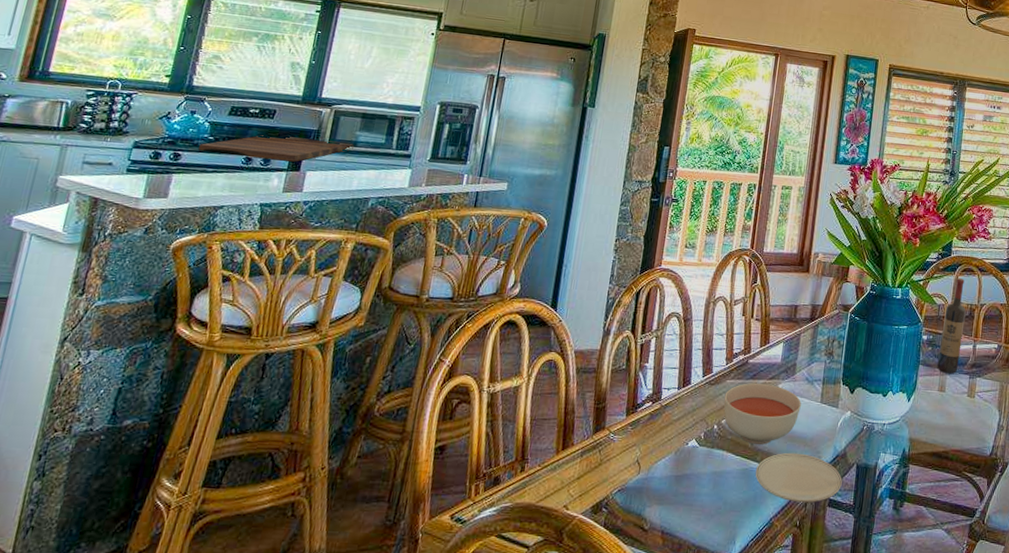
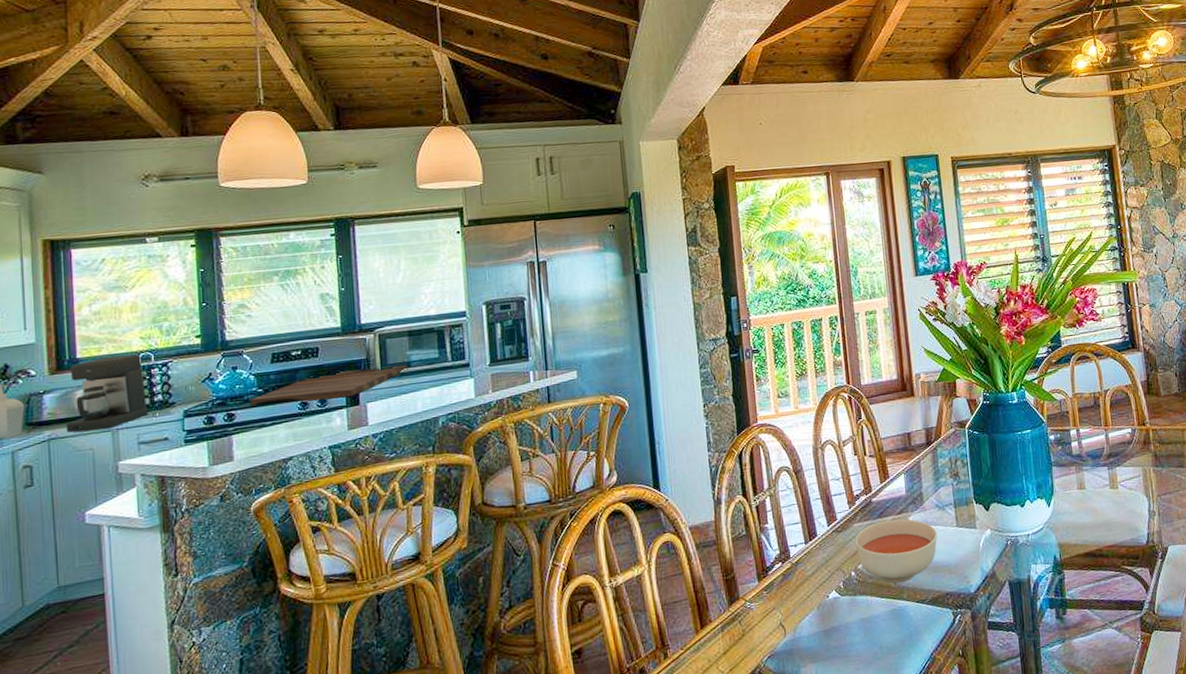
coffee maker: none [18,76,110,143] -> present [66,354,148,433]
plate: present [755,452,842,503] -> none [904,581,998,632]
wine bottle: present [937,277,966,374] -> none [1067,367,1094,470]

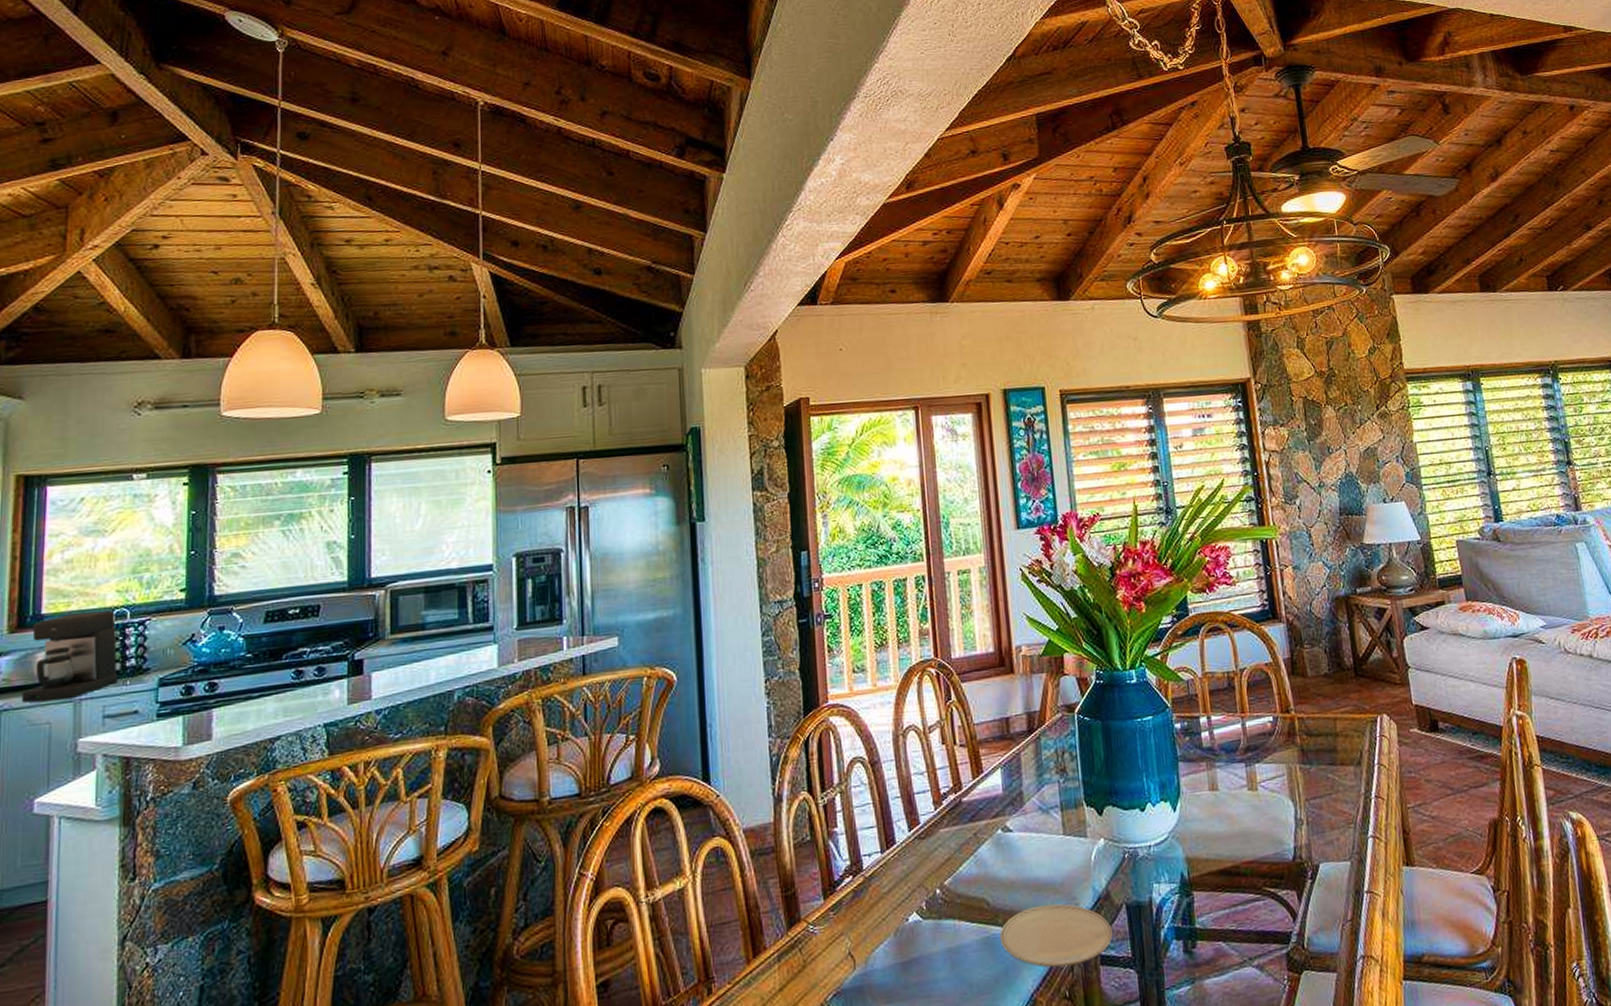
cutting board: present [250,365,408,407] -> none [237,628,422,675]
bowl: present [855,519,937,583] -> none [941,824,1040,904]
plate: none [904,581,998,632] -> present [999,903,1113,968]

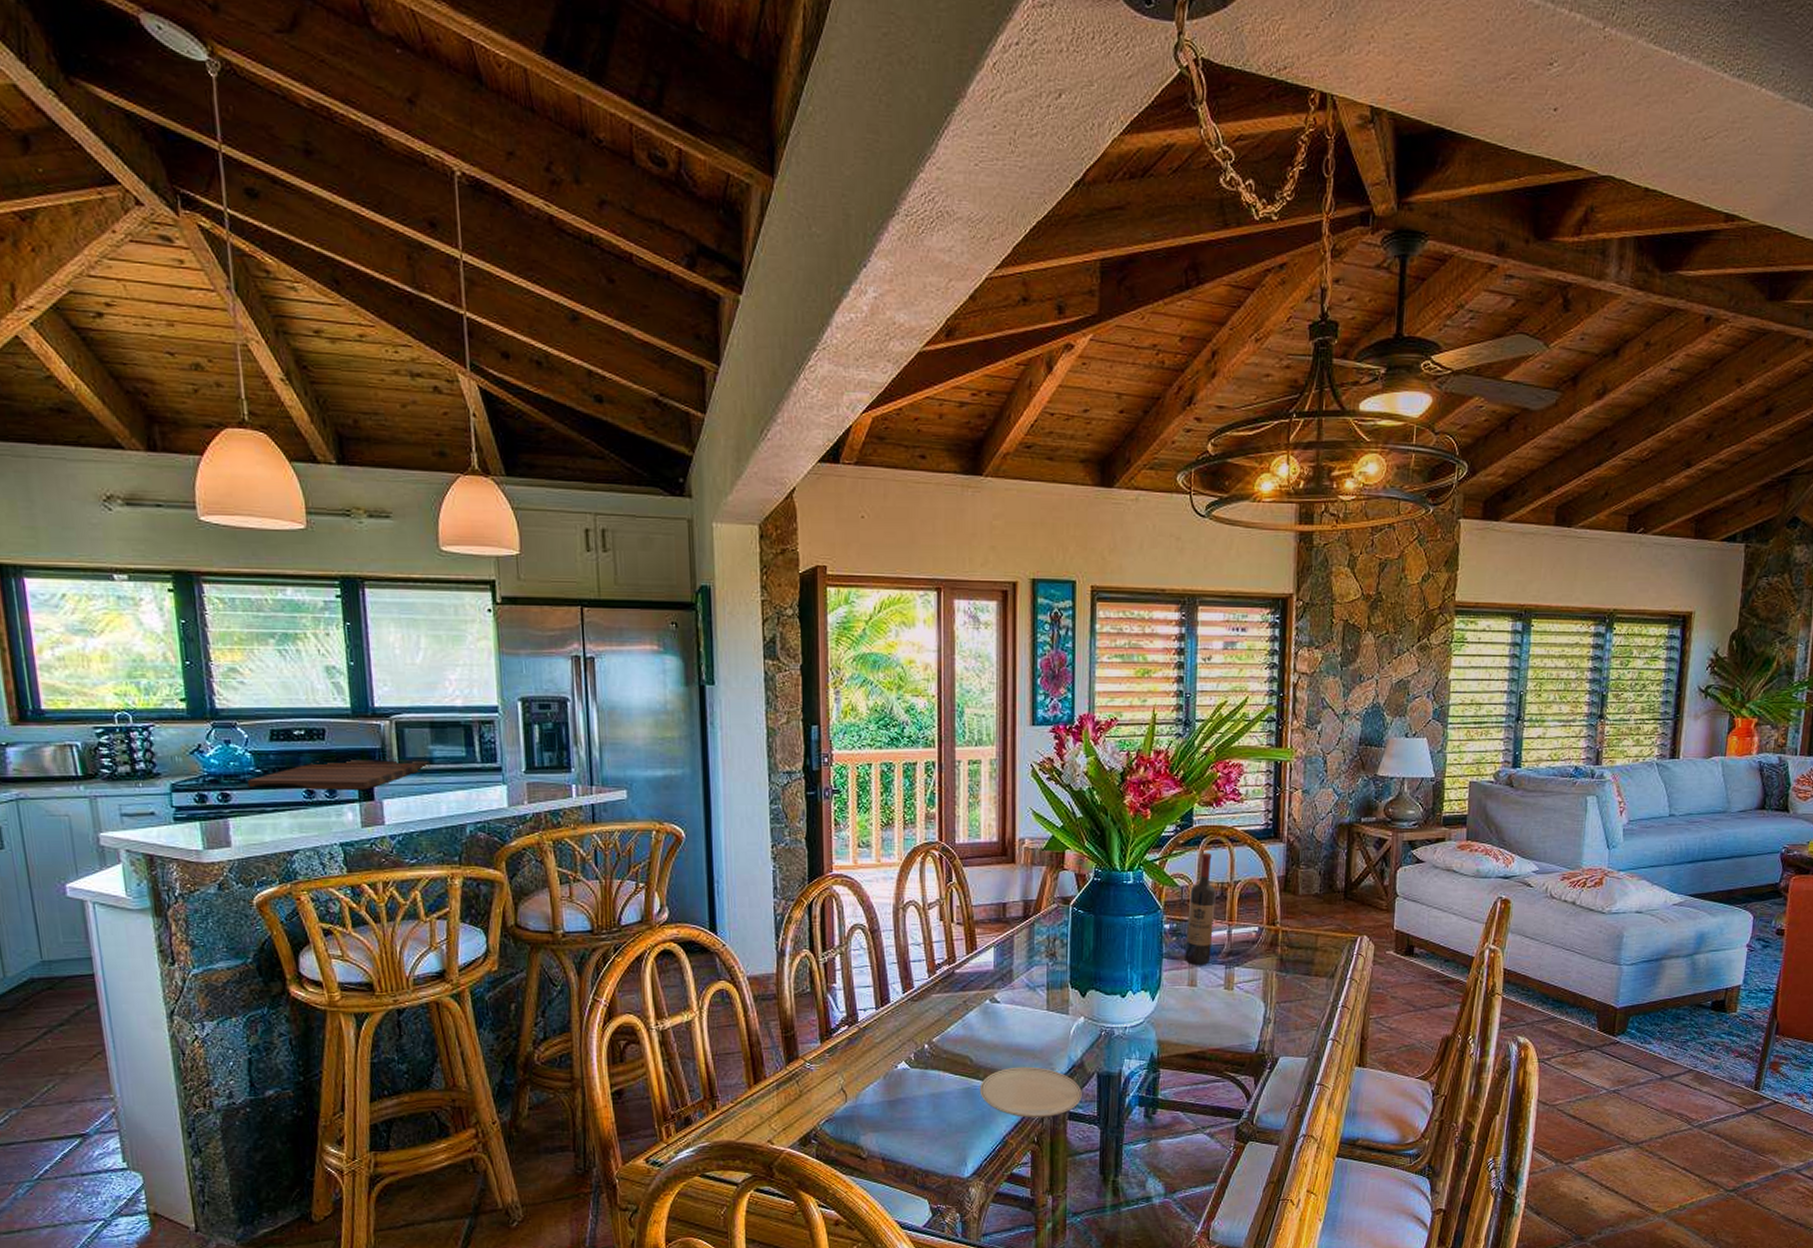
coffee maker: present [21,610,118,703] -> none [34,712,130,794]
cutting board: none [237,628,422,675] -> present [247,760,430,790]
wine bottle: none [1196,640,1229,766] -> present [1185,852,1216,965]

